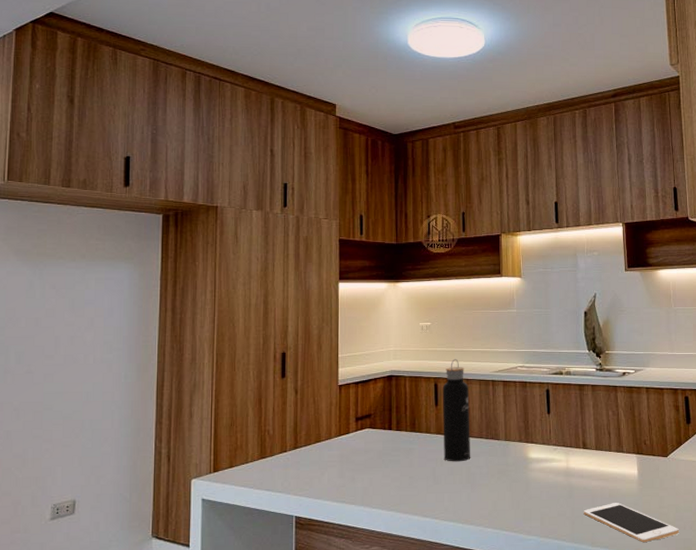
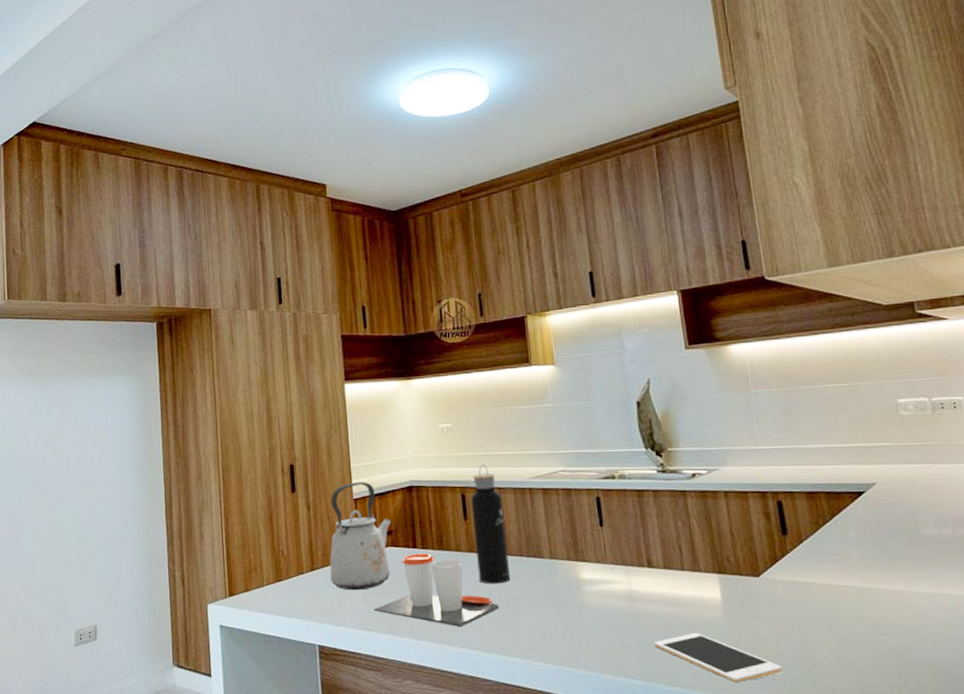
kettle: none [312,370,372,467] -> present [330,482,392,591]
cup: none [349,434,459,499] -> present [374,553,499,627]

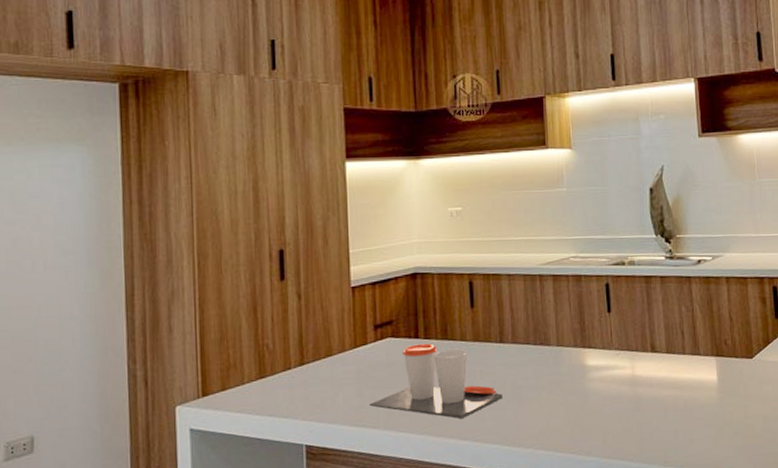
kettle: present [330,482,392,591] -> none [321,268,393,386]
water bottle: present [471,464,511,585] -> none [478,249,517,374]
cell phone: present [654,633,783,682] -> none [653,414,768,459]

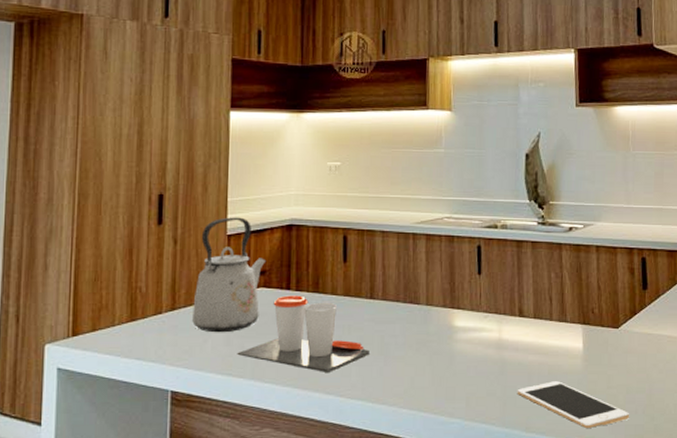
kettle: none [321,268,393,386] -> present [192,217,267,333]
cell phone: none [653,414,768,459] -> present [517,381,630,428]

